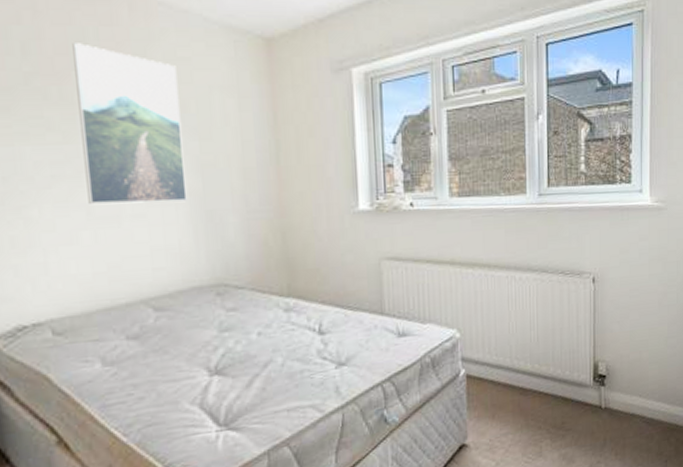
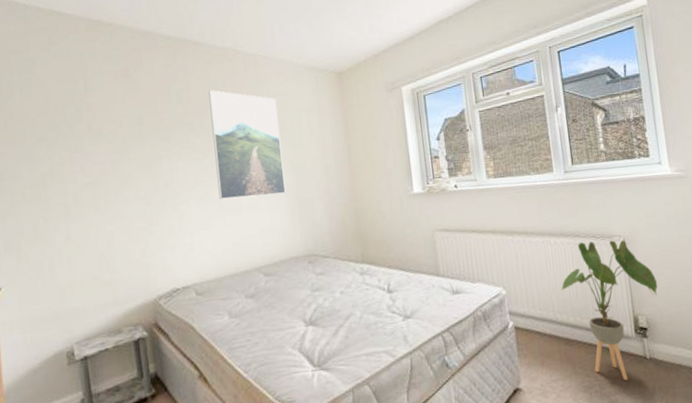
house plant: none [521,277,622,432] -> present [561,240,658,381]

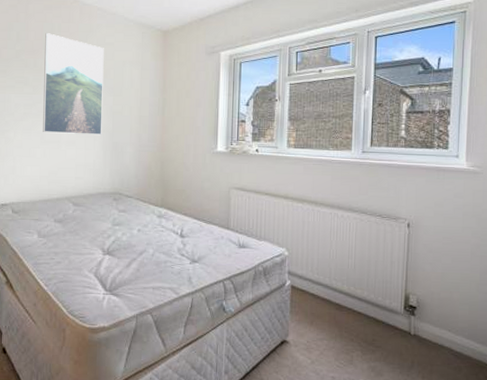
house plant: present [561,240,658,381] -> none [340,220,434,351]

